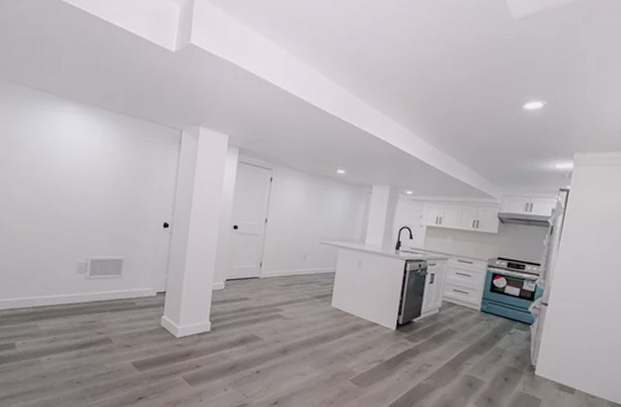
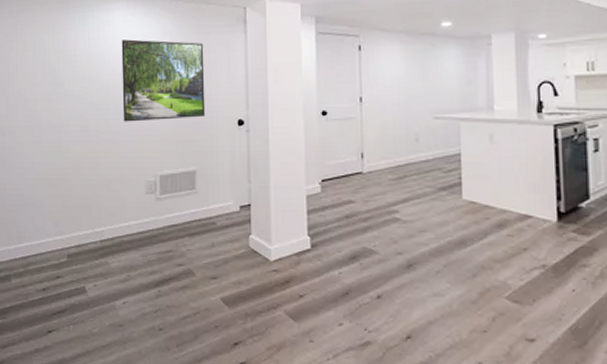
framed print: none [63,140,142,216] -> present [121,39,206,122]

